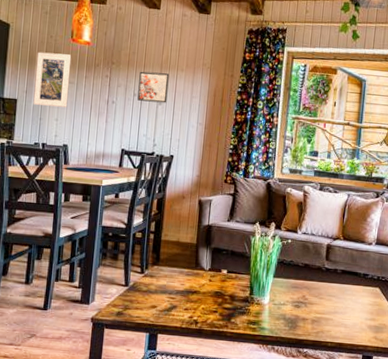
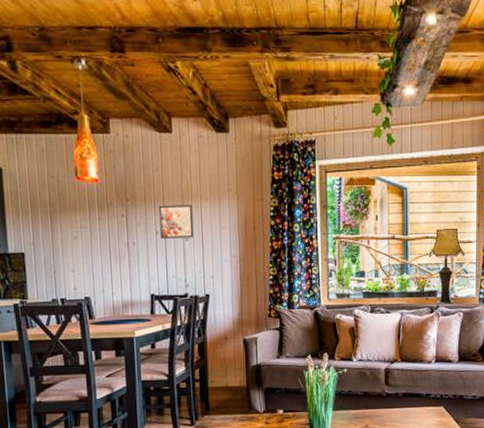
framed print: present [33,52,72,108] -> none [39,196,83,258]

